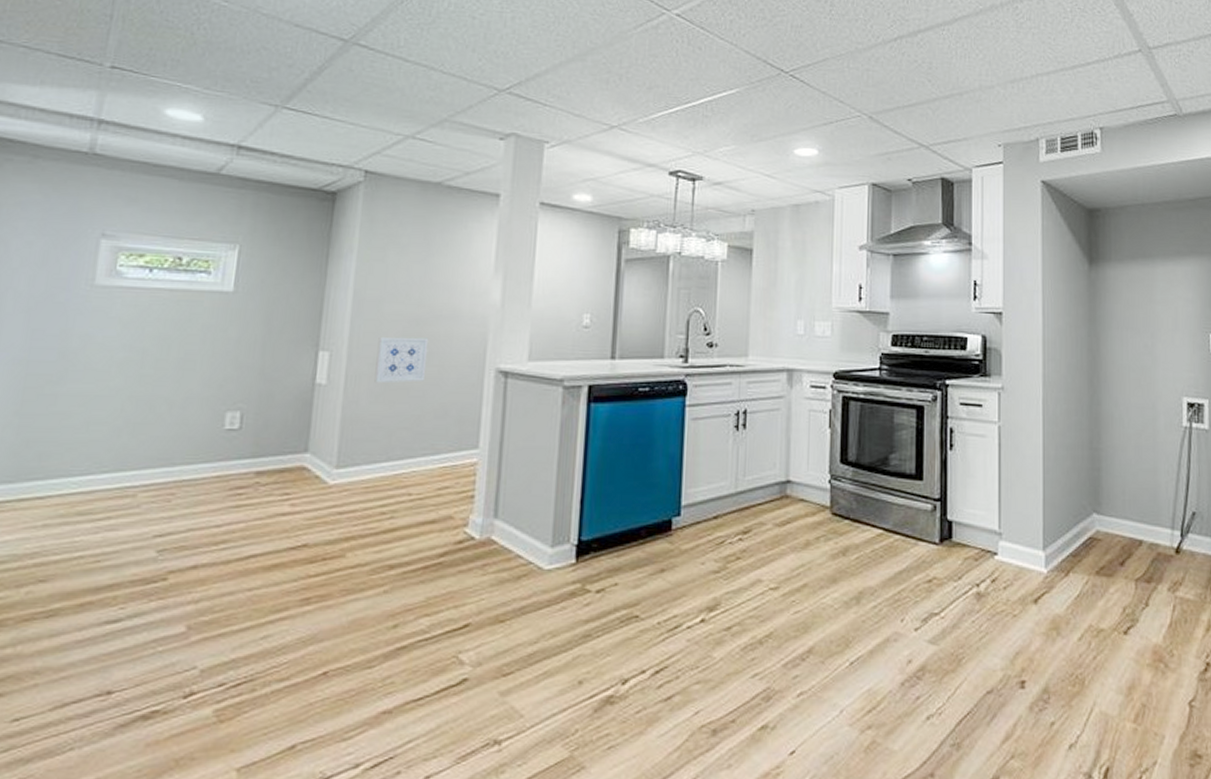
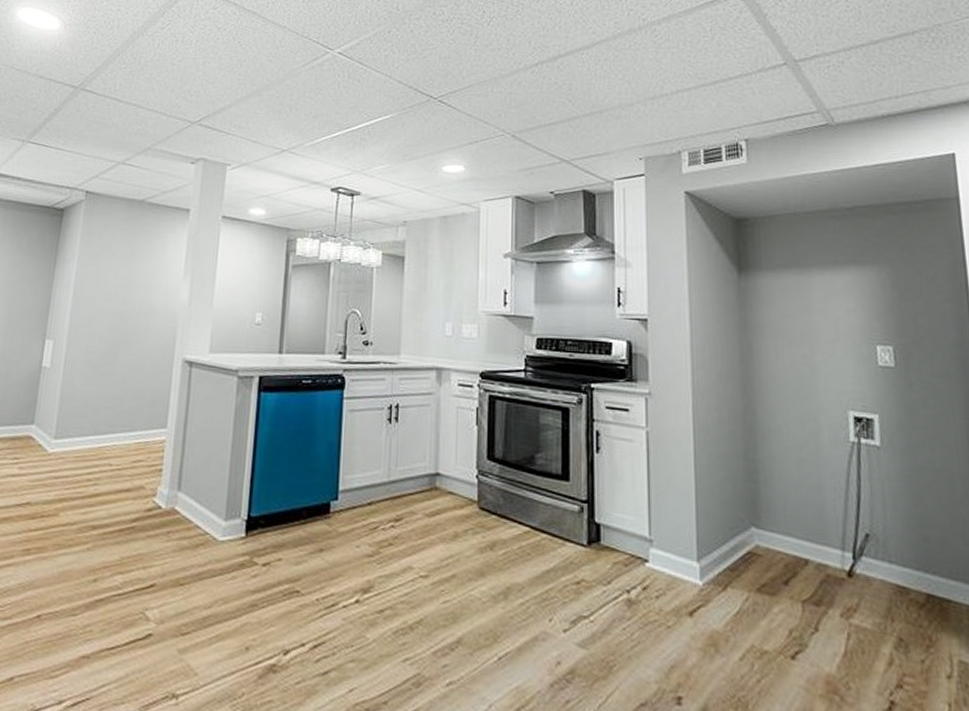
wall art: present [374,336,429,383] -> none [87,329,130,368]

